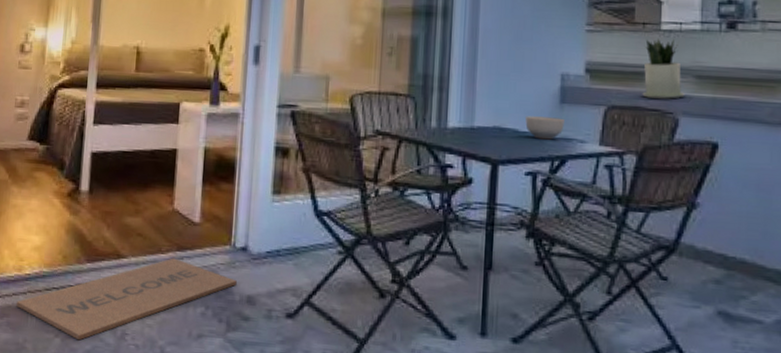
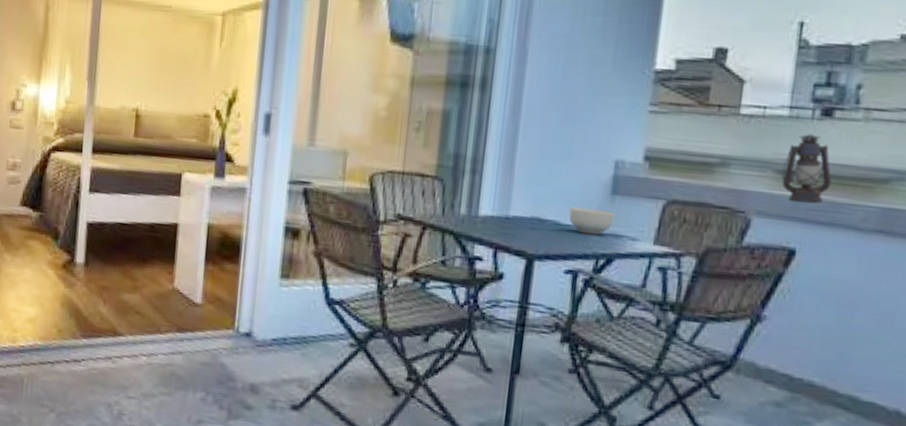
doormat: present [16,258,237,341] -> none [11,339,240,417]
planter: present [642,38,685,100] -> none [709,124,762,196]
lantern: none [699,44,741,104] -> present [781,134,832,204]

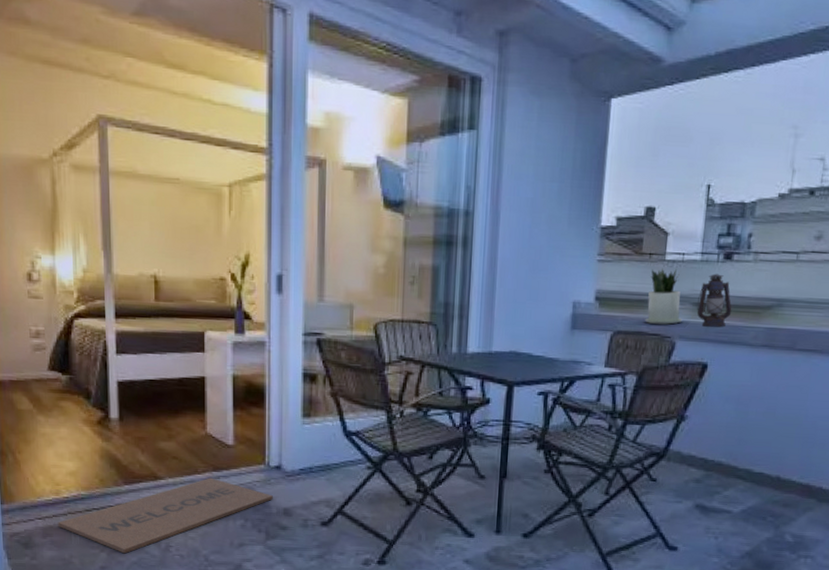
doormat: none [11,339,240,417] -> present [58,477,273,554]
bowl: present [569,207,615,236] -> none [539,341,575,363]
planter: none [709,124,762,196] -> present [645,268,683,325]

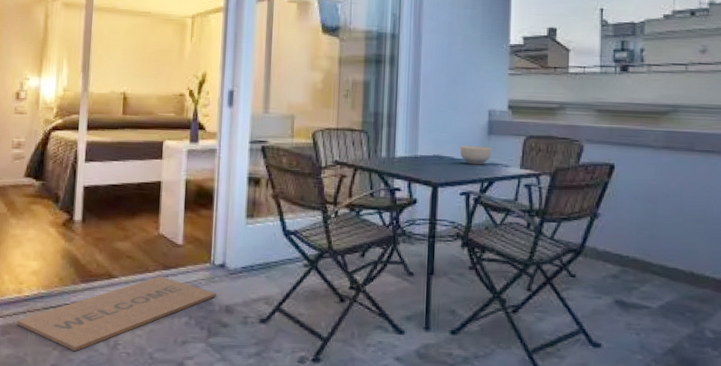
bowl: none [539,341,575,363] -> present [460,146,492,165]
planter: present [645,268,683,325] -> none [554,80,588,130]
lantern: present [696,274,732,328] -> none [599,84,632,132]

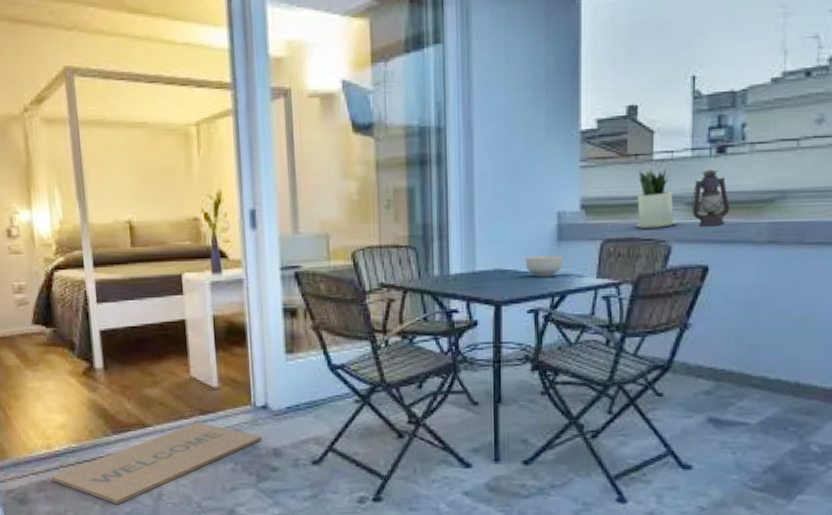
planter: none [554,80,588,130] -> present [636,168,677,229]
lantern: none [599,84,632,132] -> present [690,169,730,228]

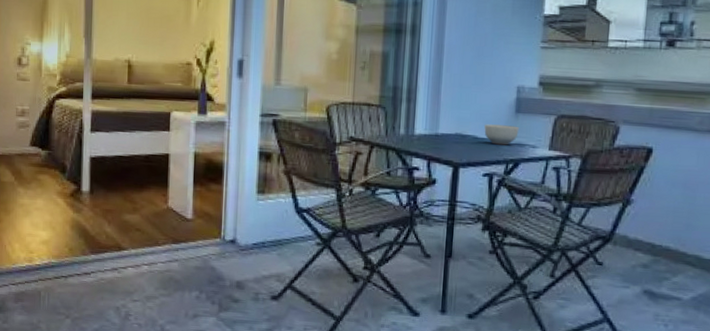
doormat: present [51,422,262,505] -> none [29,249,227,321]
planter: present [636,168,677,229] -> none [588,55,626,110]
lantern: present [690,169,730,228] -> none [640,60,676,113]

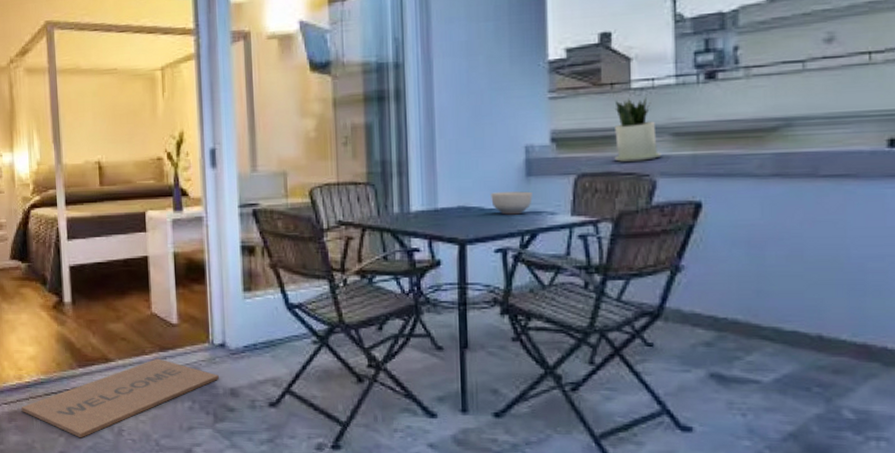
doormat: none [29,249,227,321] -> present [21,358,219,438]
planter: none [588,55,626,110] -> present [614,97,662,163]

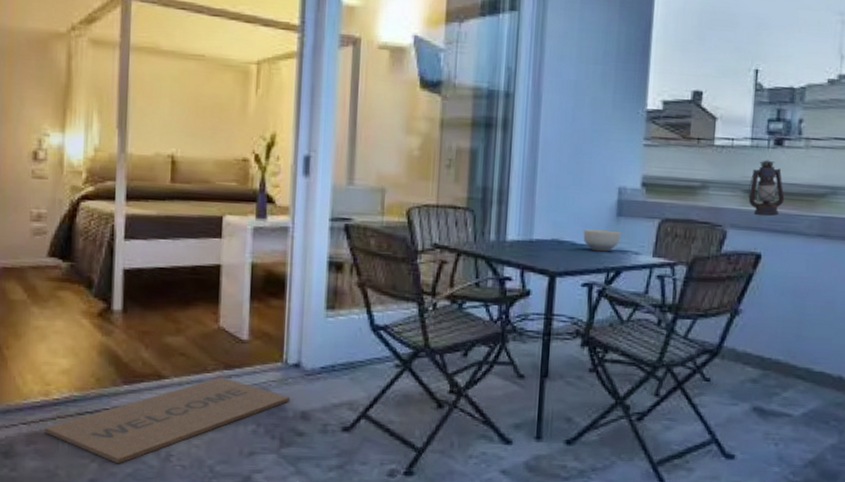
planter: present [614,97,662,163] -> none [694,153,734,213]
lantern: none [677,97,725,160] -> present [747,160,785,217]

